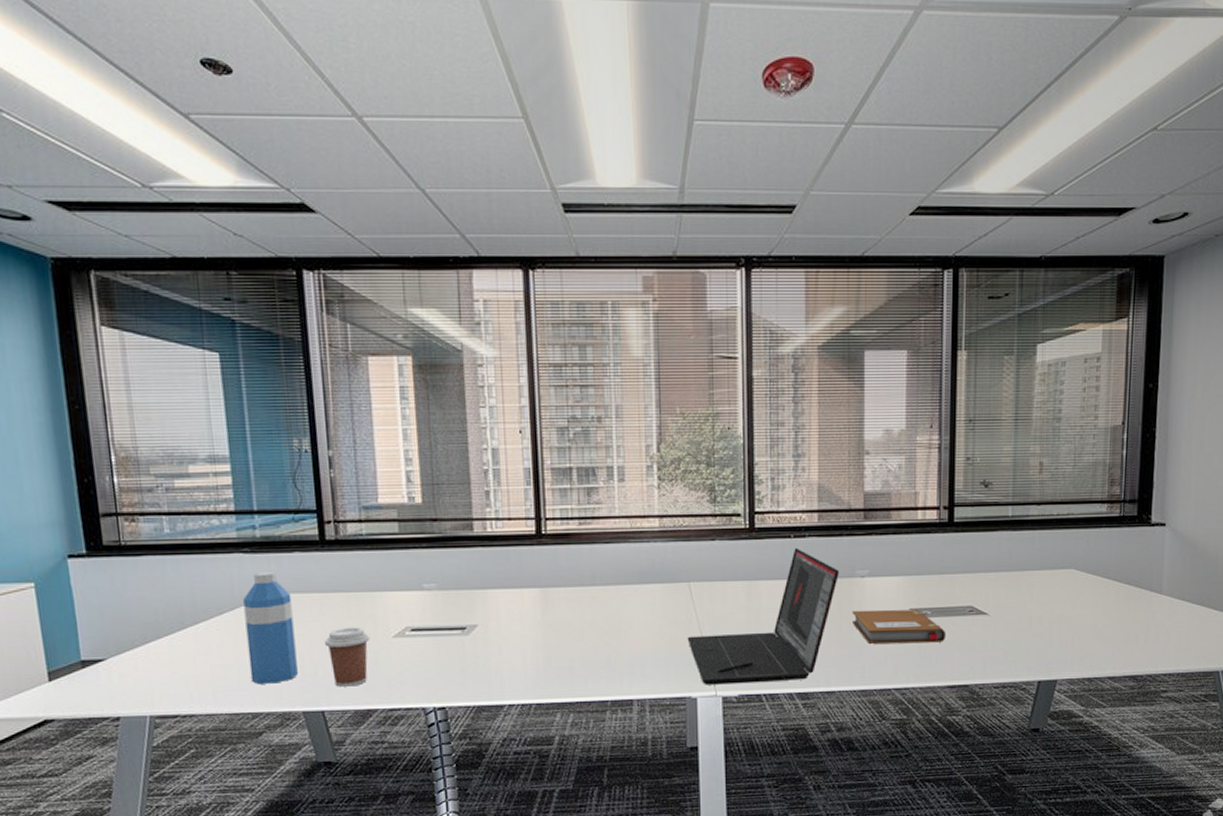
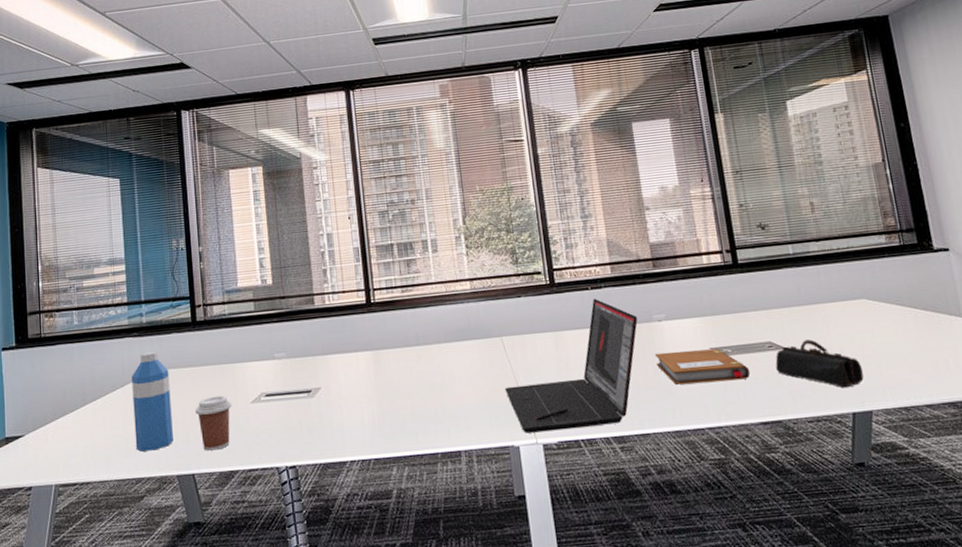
pencil case: none [973,606,1056,657] -> present [775,339,864,388]

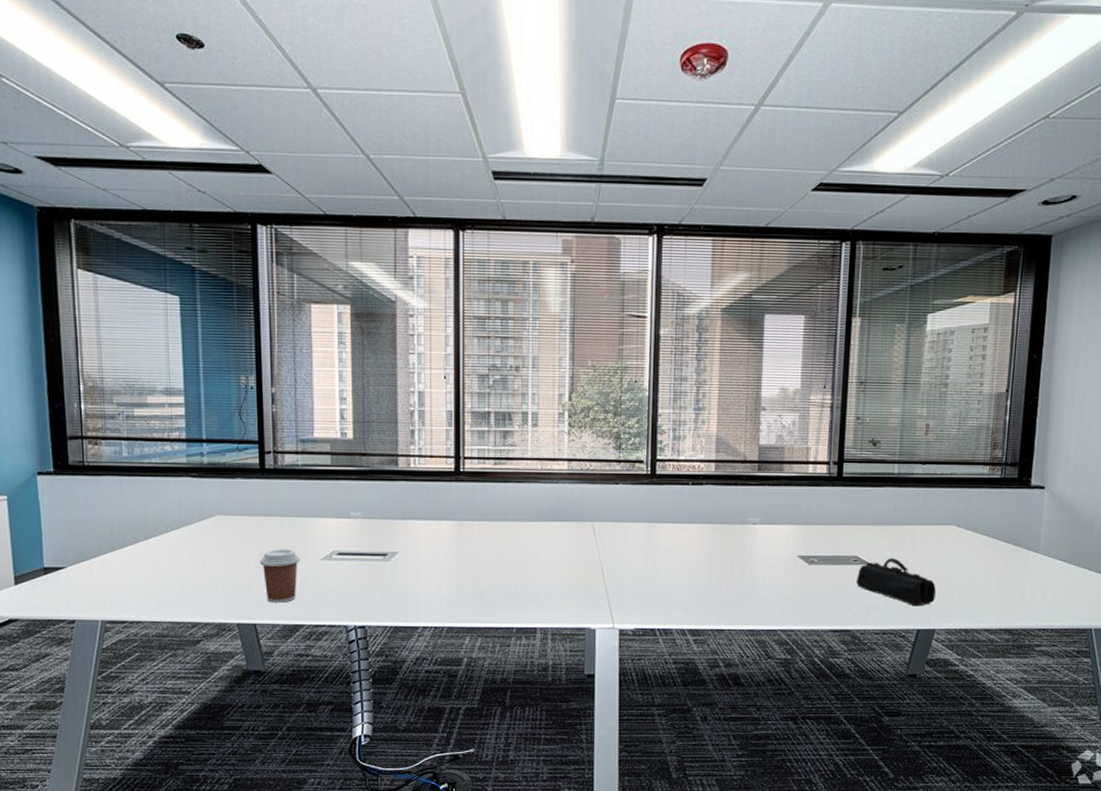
water bottle: present [131,351,173,452] -> none [189,495,234,597]
laptop: present [504,298,638,433] -> none [589,494,732,618]
notebook: present [654,348,751,385] -> none [742,555,832,589]

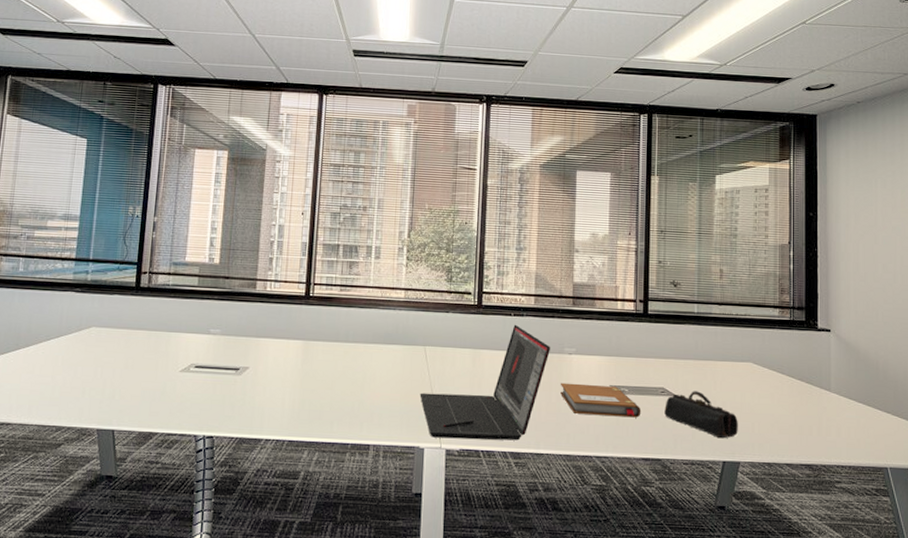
coffee cup: present [259,549,301,603] -> none [124,360,162,411]
laptop: none [589,494,732,618] -> present [420,324,550,441]
notebook: none [742,555,832,589] -> present [559,382,641,418]

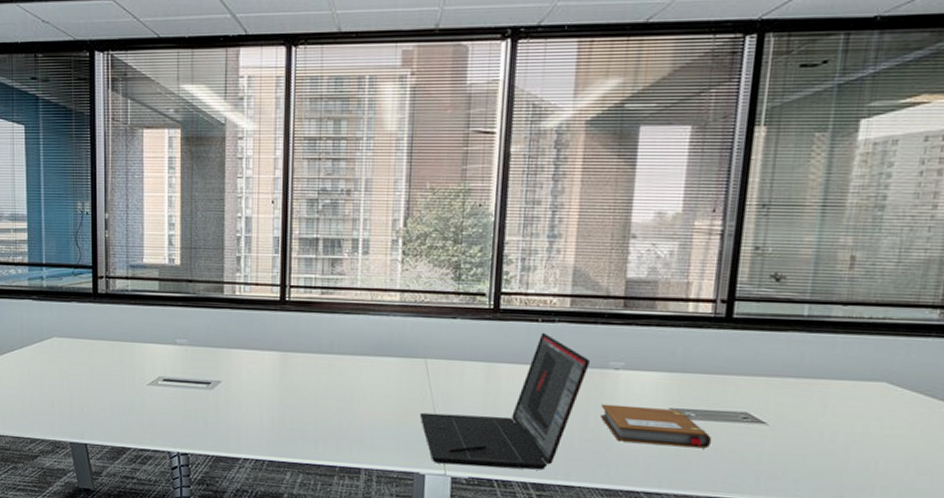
pencil case: present [664,391,738,439] -> none [745,417,855,478]

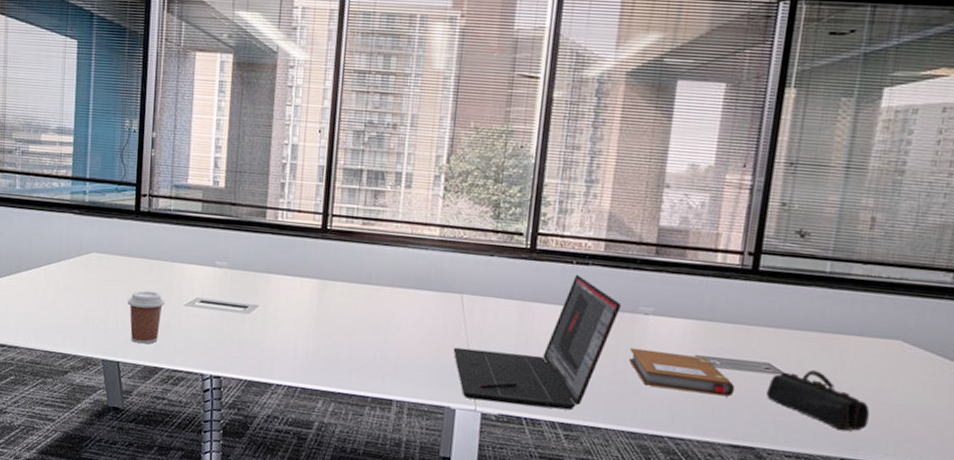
coffee cup: none [90,372,129,425] -> present [127,290,166,344]
pencil case: none [745,417,855,478] -> present [766,370,870,431]

